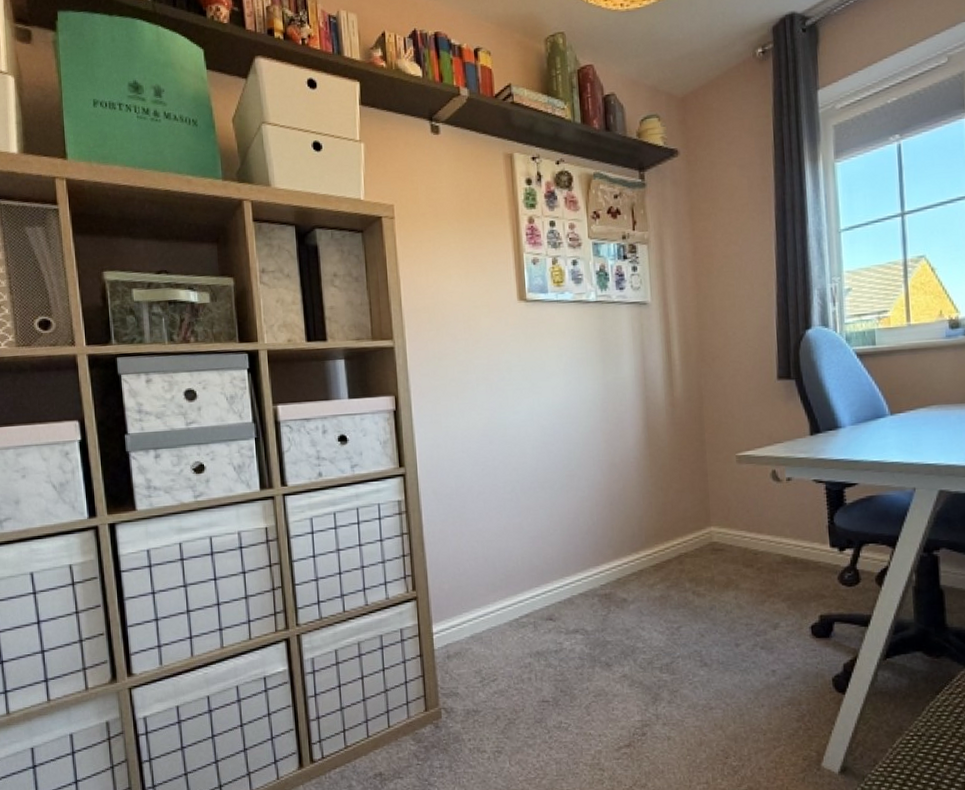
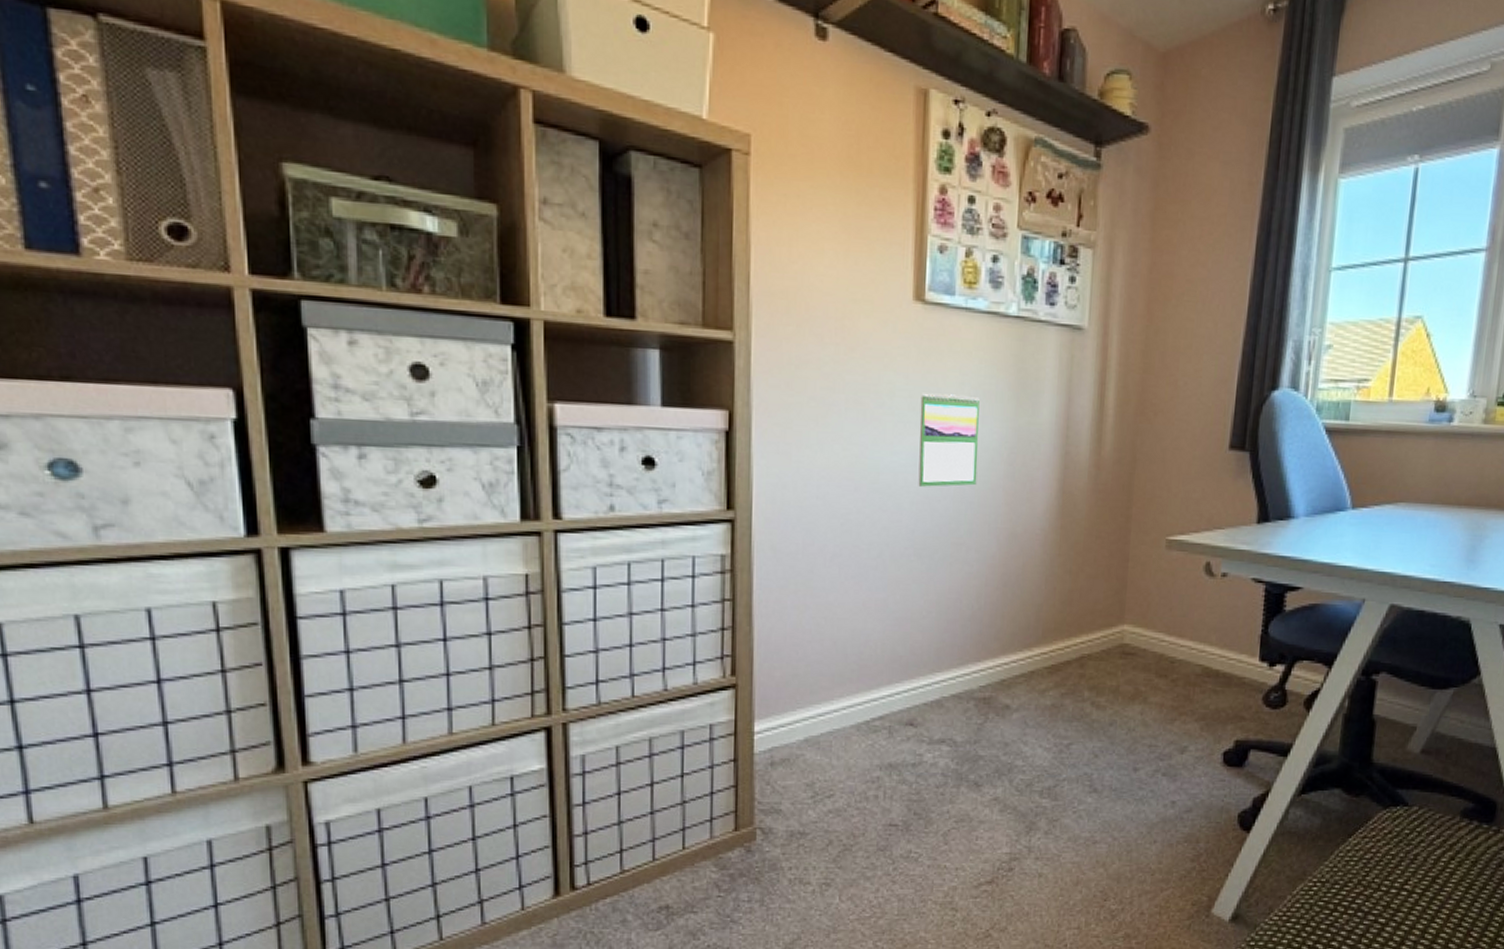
calendar: none [531,363,580,435] -> present [918,393,980,487]

